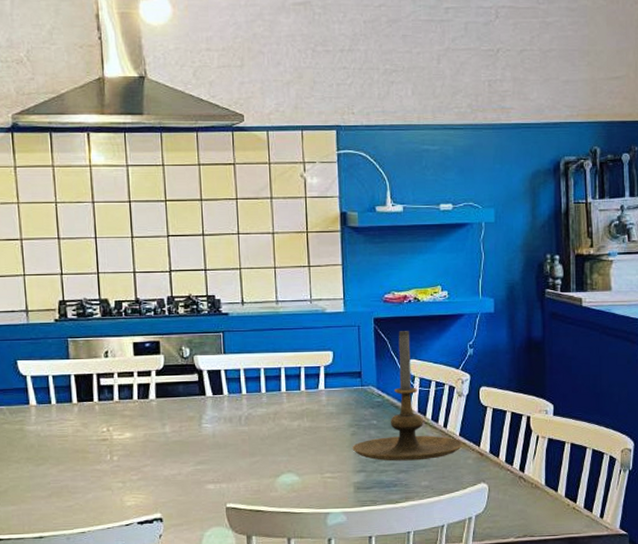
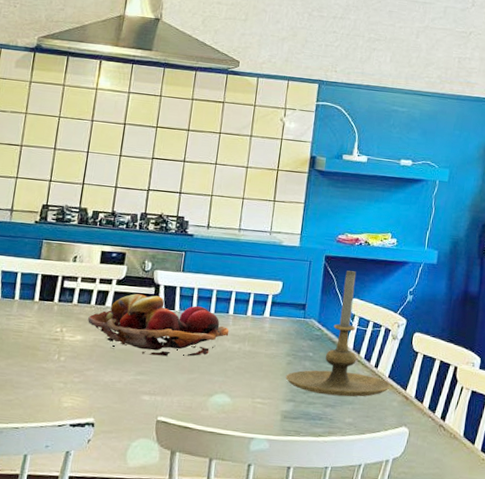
fruit basket: none [133,382,285,444] -> present [88,294,230,357]

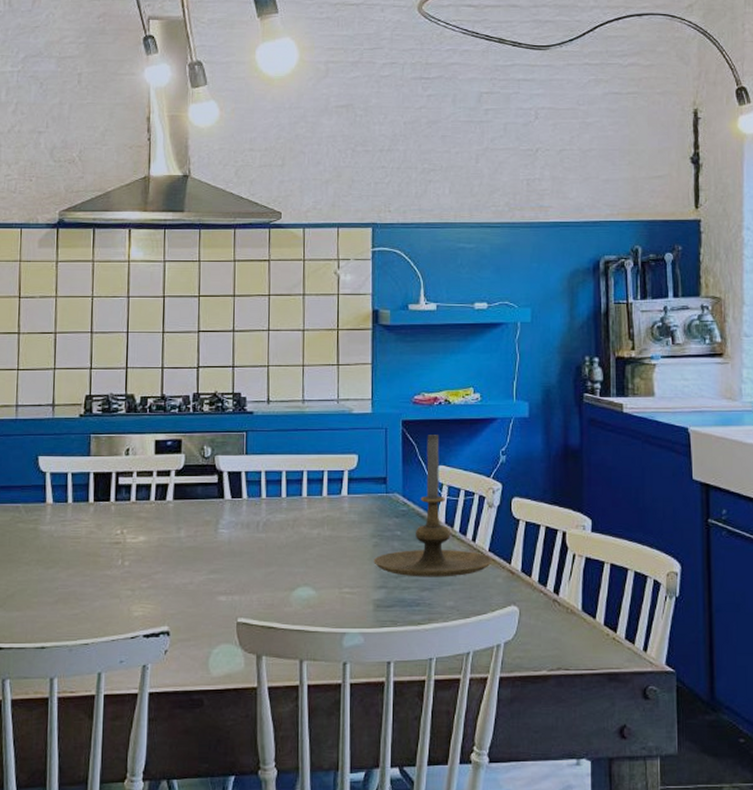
fruit basket: present [88,294,230,357] -> none [149,484,305,550]

